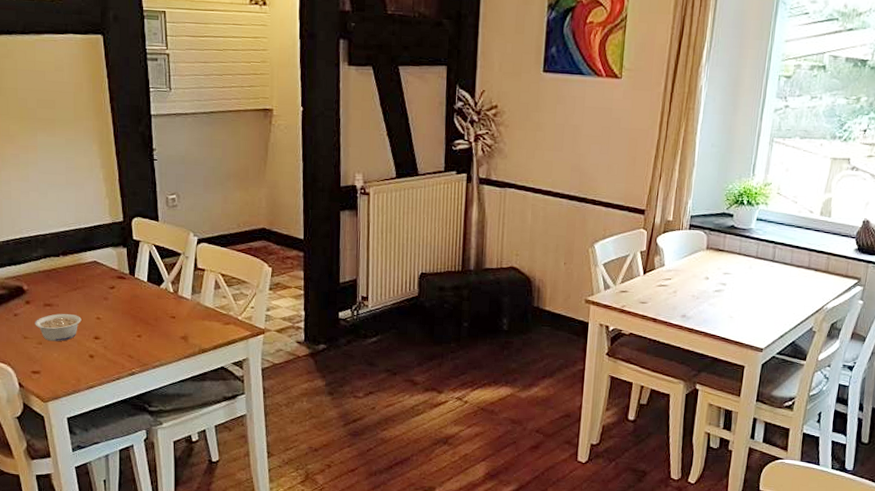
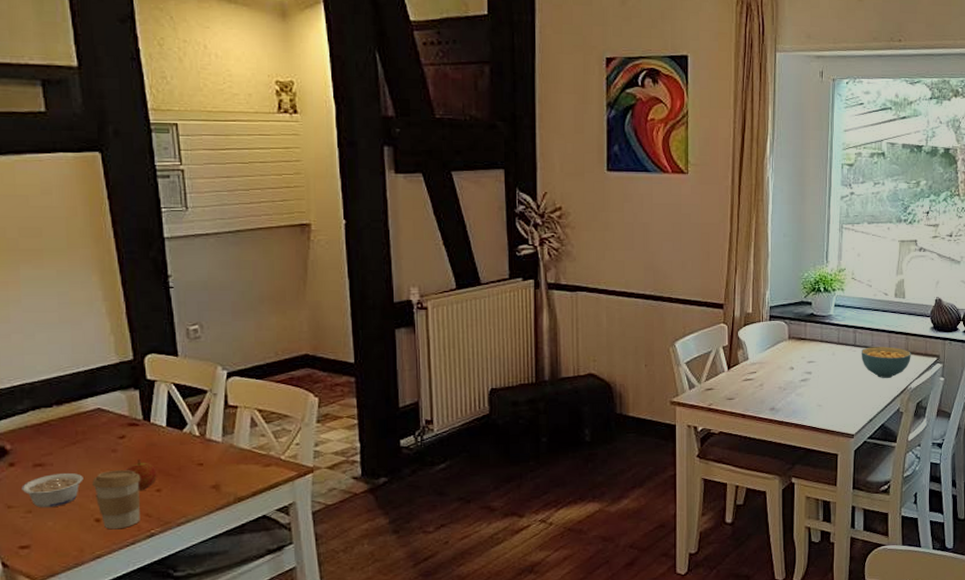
coffee cup: none [88,315,126,366] -> present [92,470,141,530]
fruit: none [115,308,138,335] -> present [127,459,157,490]
cereal bowl: none [778,263,831,297] -> present [861,346,911,379]

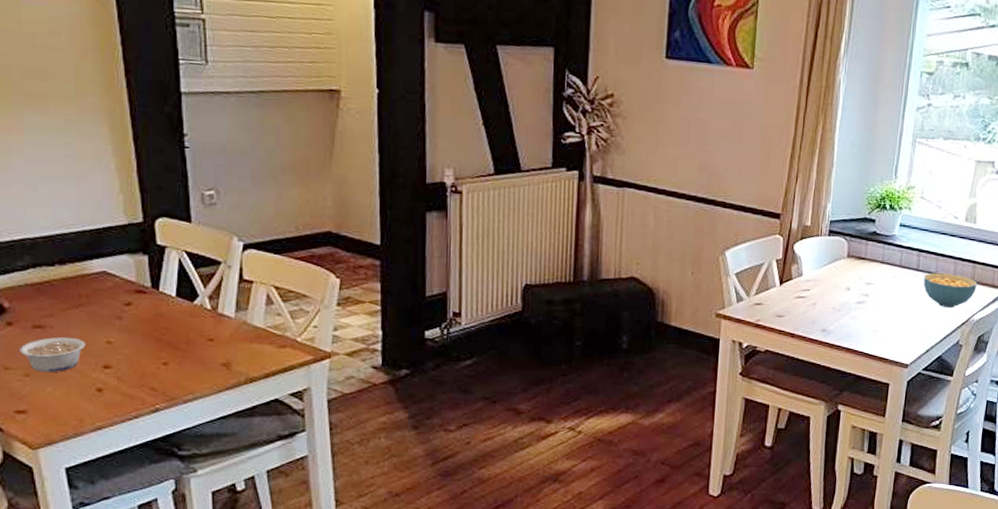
coffee cup: present [92,470,141,530] -> none [95,339,147,401]
fruit: present [127,459,157,490] -> none [132,329,164,362]

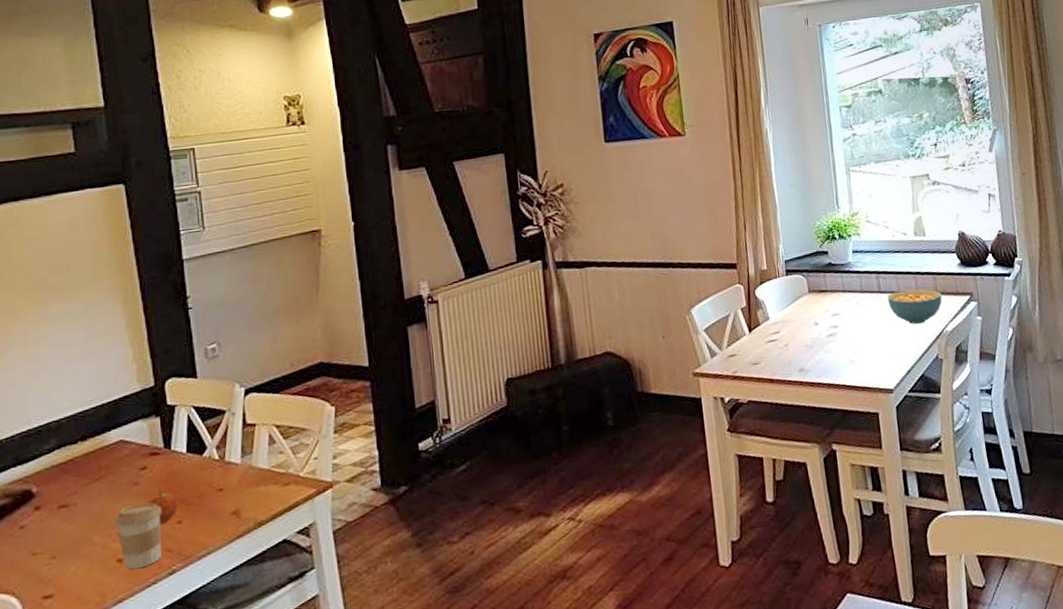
legume: present [19,337,86,373] -> none [46,511,106,552]
coffee cup: none [95,339,147,401] -> present [115,502,163,570]
fruit: none [132,329,164,362] -> present [148,490,178,524]

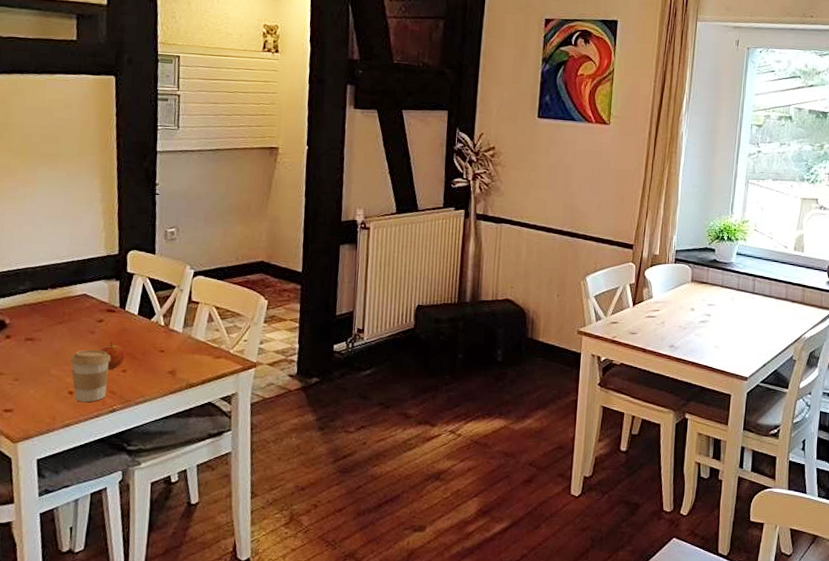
cereal bowl: present [887,289,942,324] -> none [758,295,807,327]

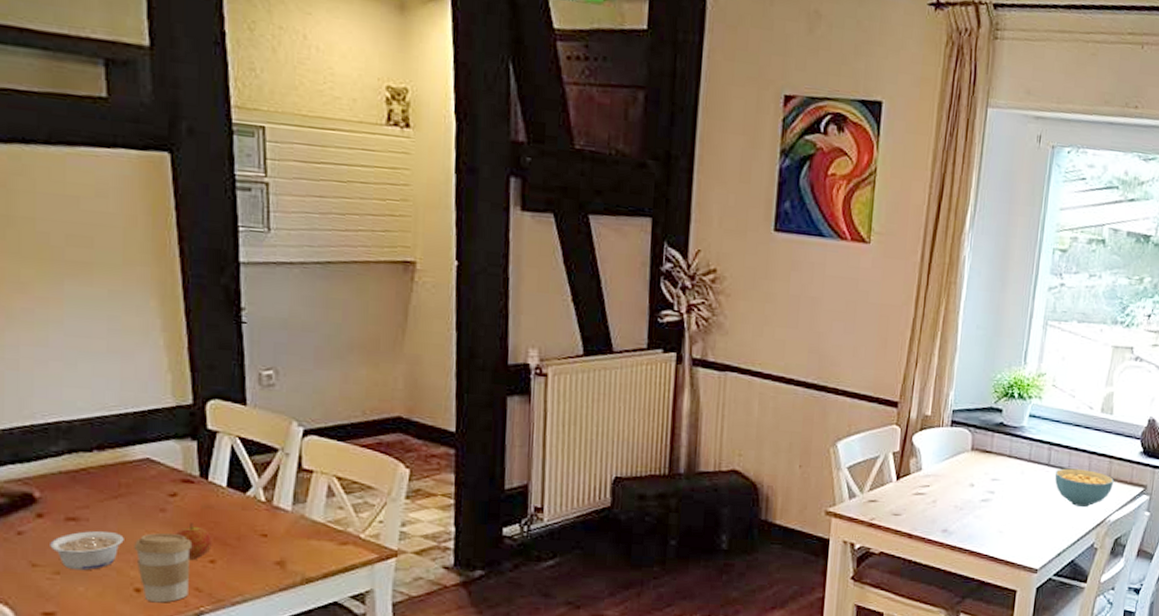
legume: none [13,348,64,378] -> present [50,530,124,571]
cereal bowl: none [758,295,807,327] -> present [1054,468,1114,508]

